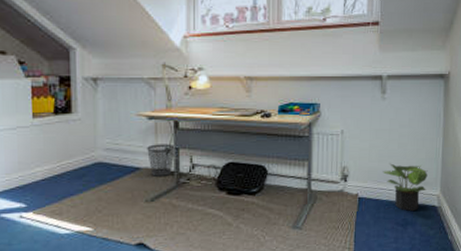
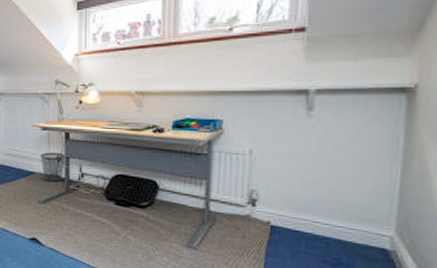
potted plant: present [382,163,428,212] -> none [305,191,376,252]

